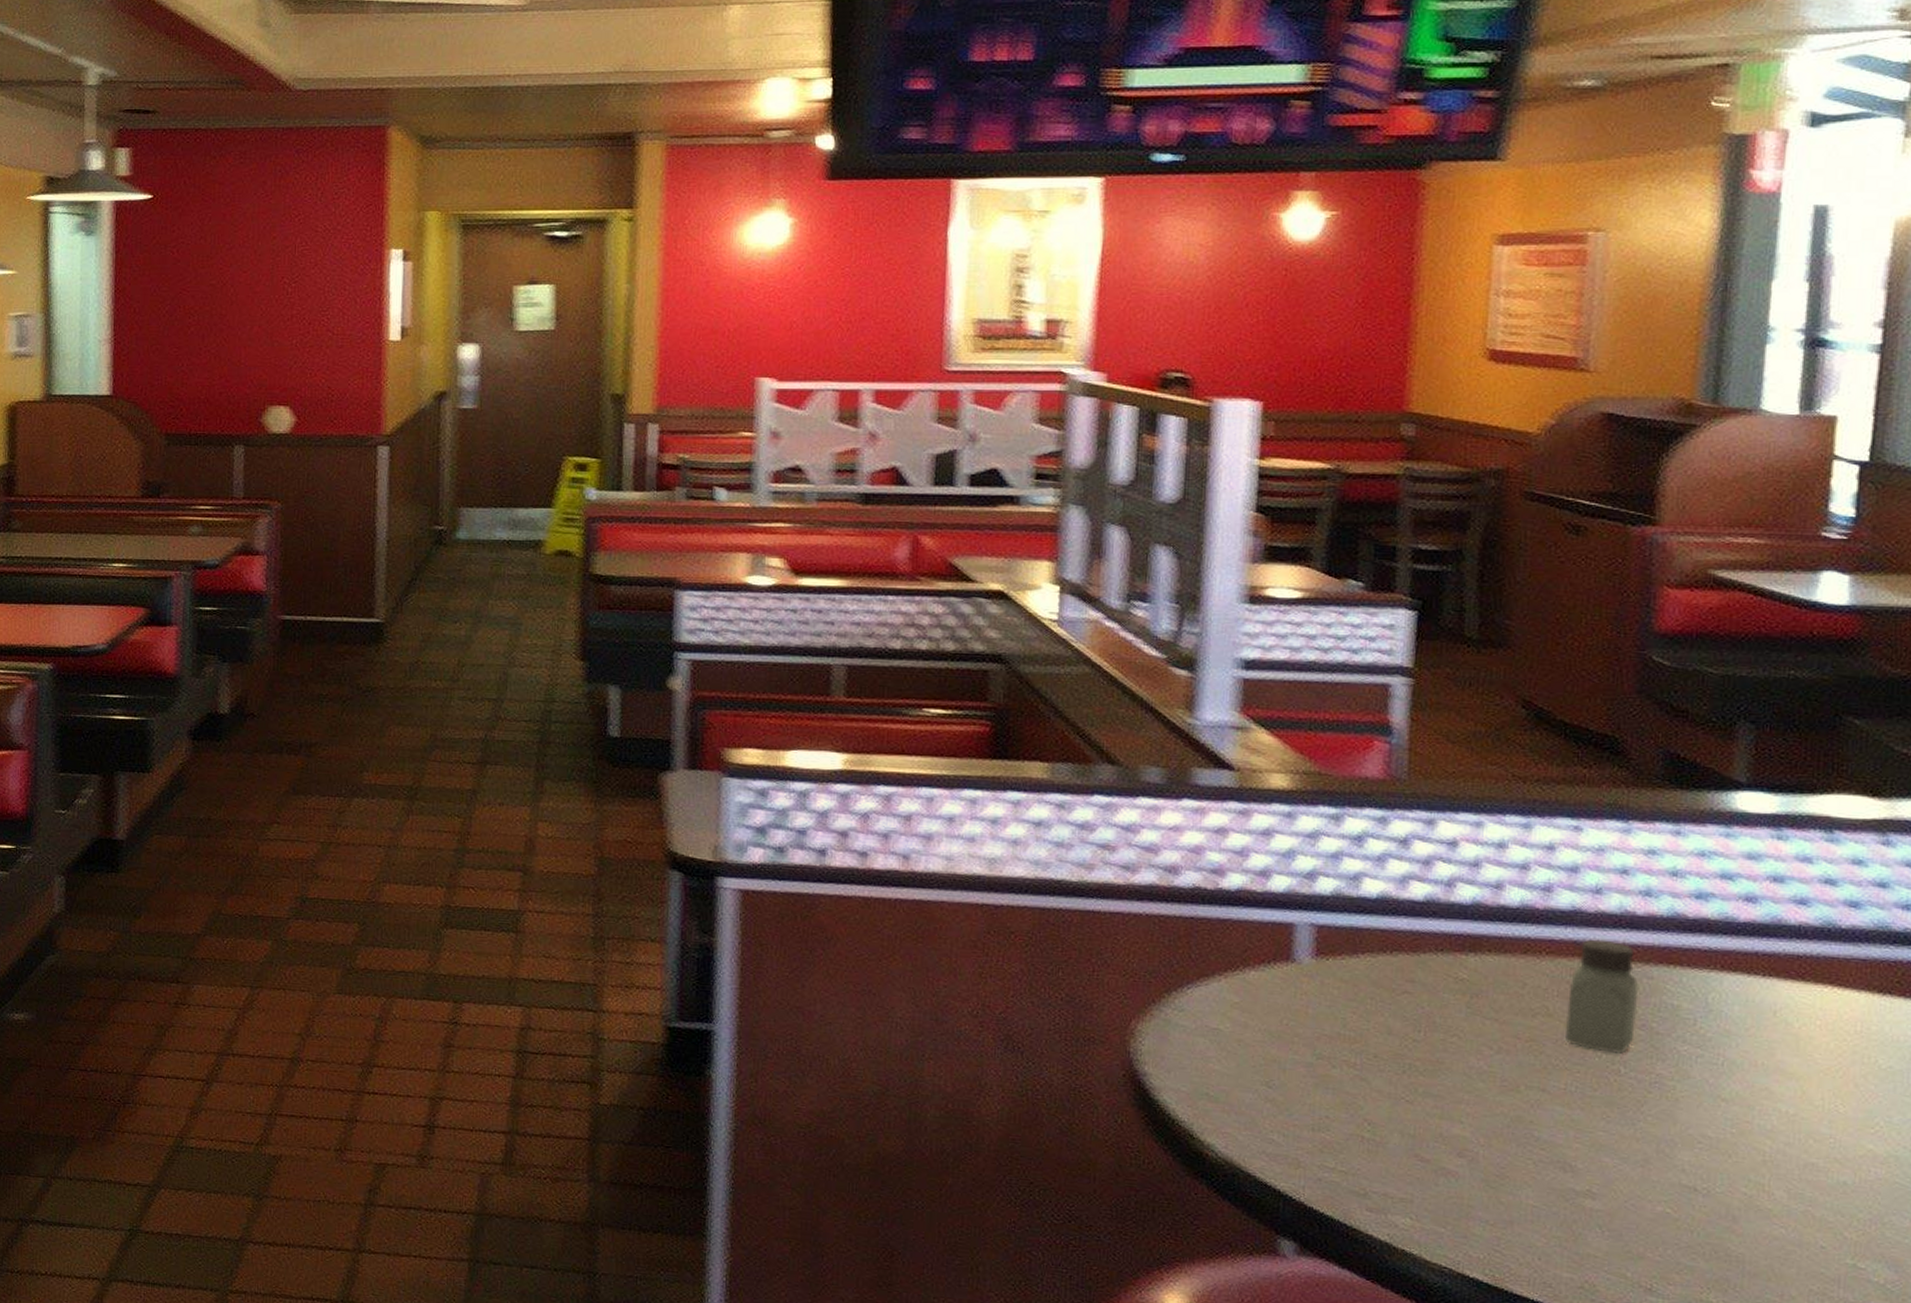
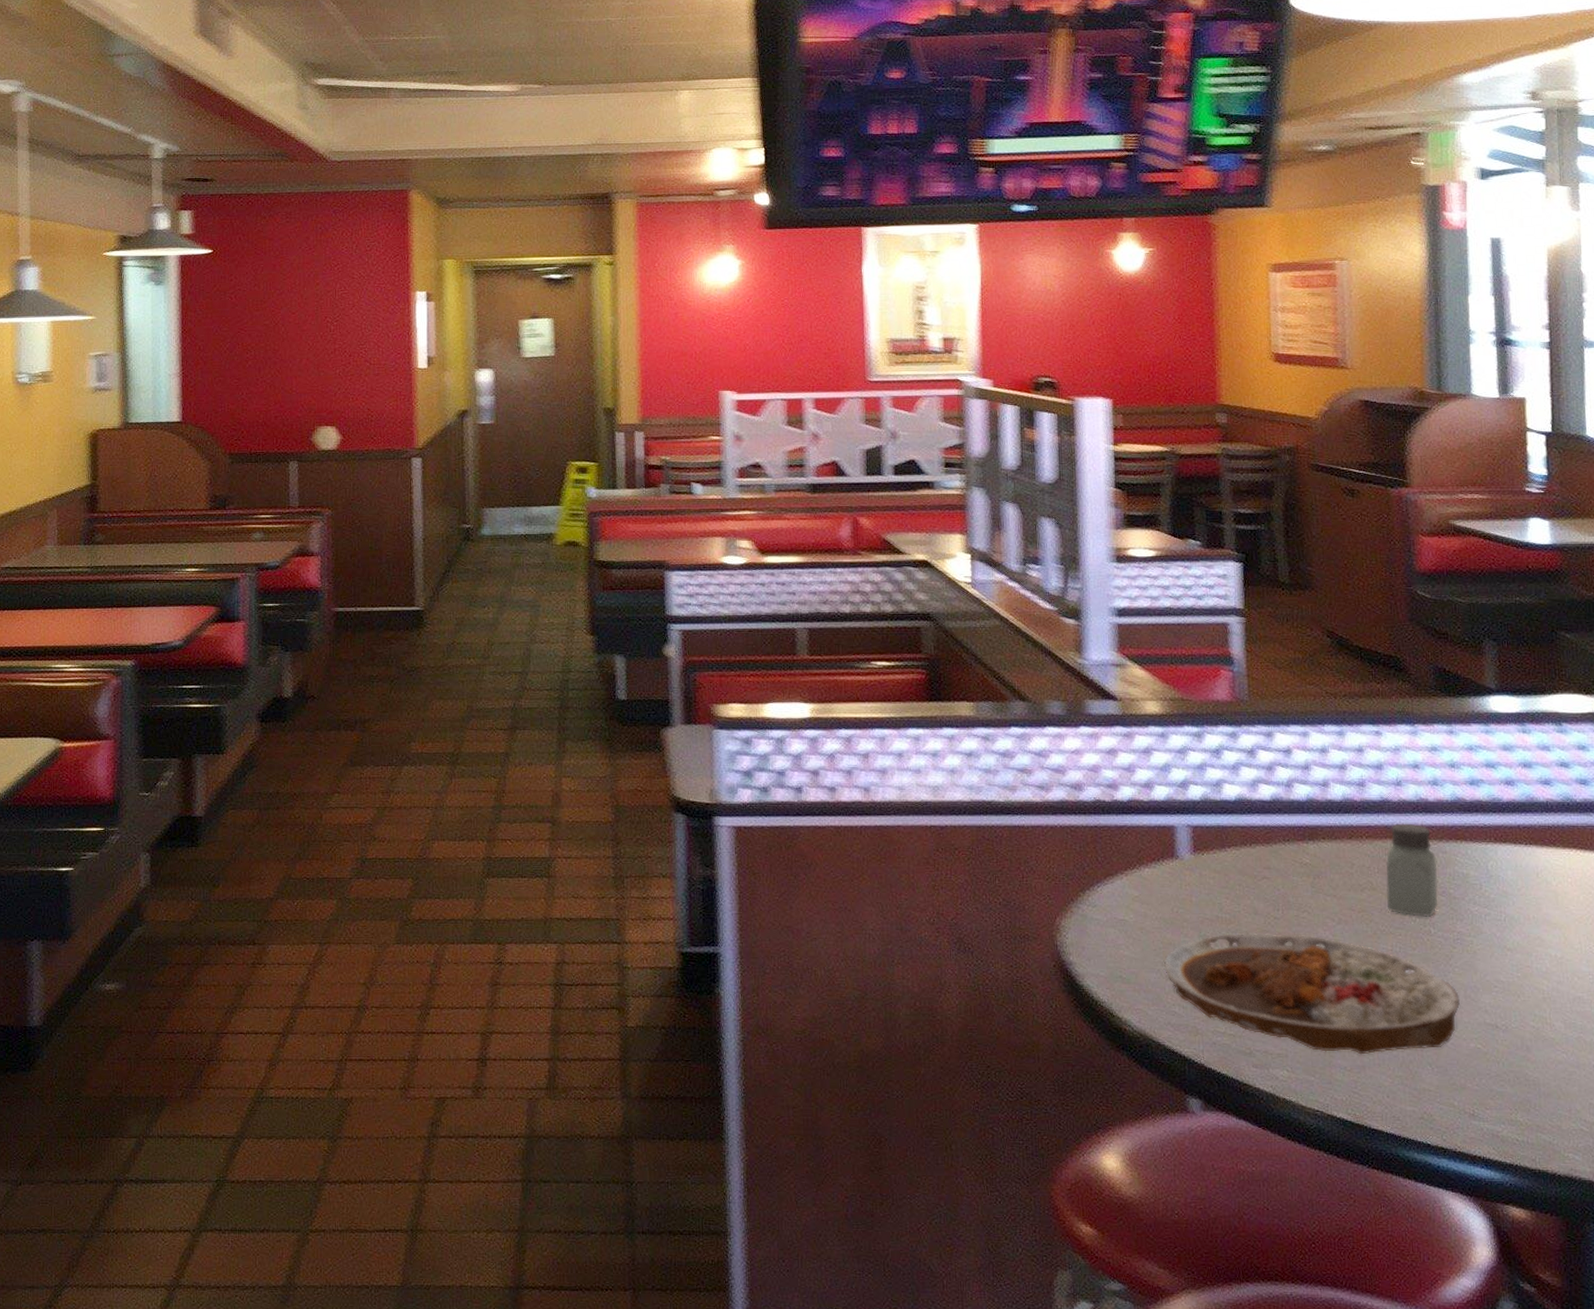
plate: none [1263,1054,1649,1208] -> present [1163,932,1460,1055]

